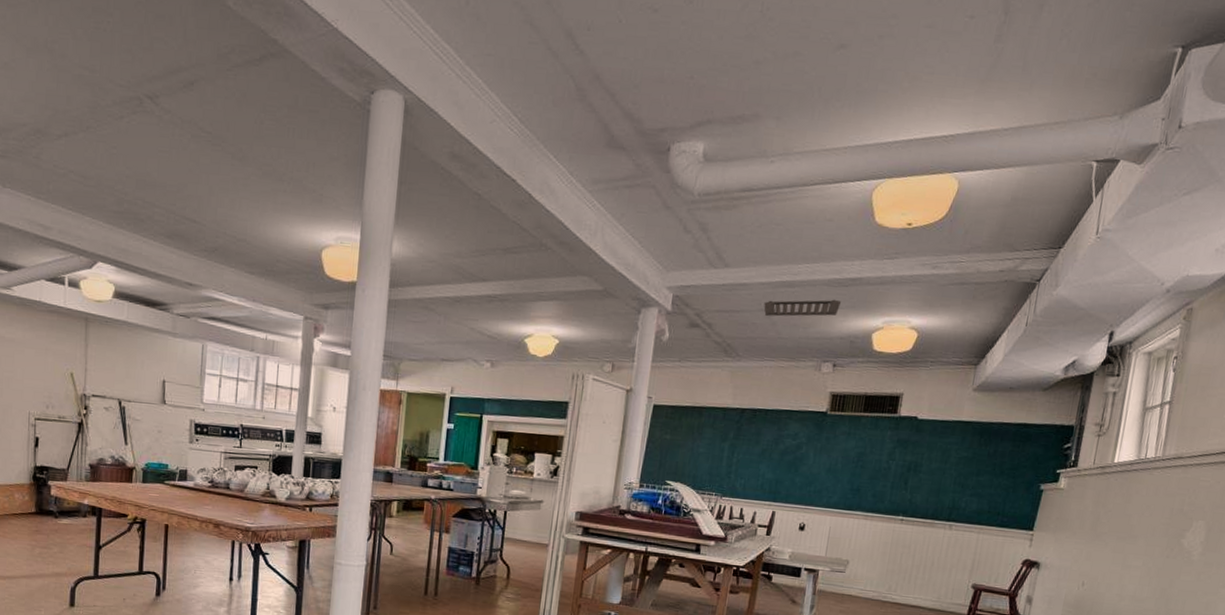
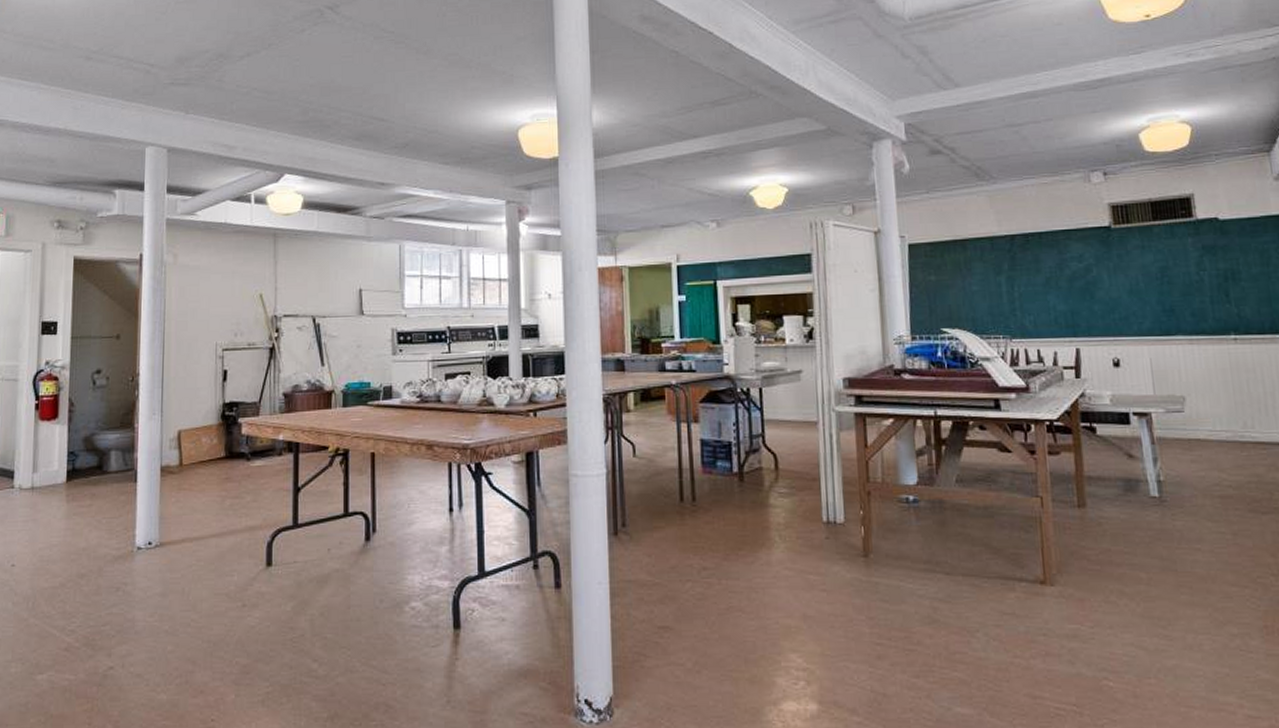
ceiling vent: present [763,299,842,317] -> none [1008,103,1095,131]

